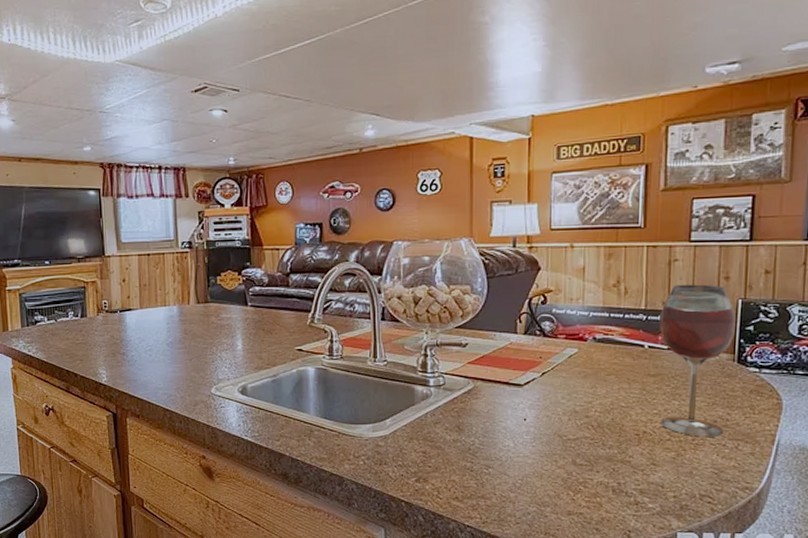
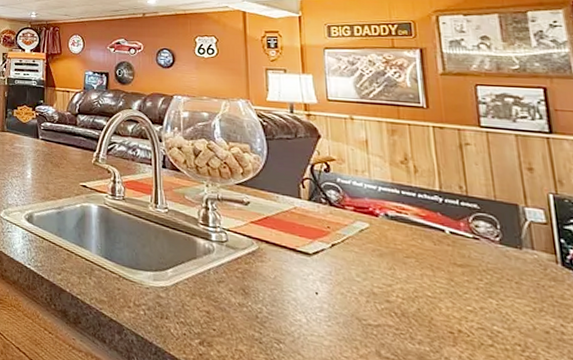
wineglass: present [659,284,736,437] -> none [458,169,561,352]

